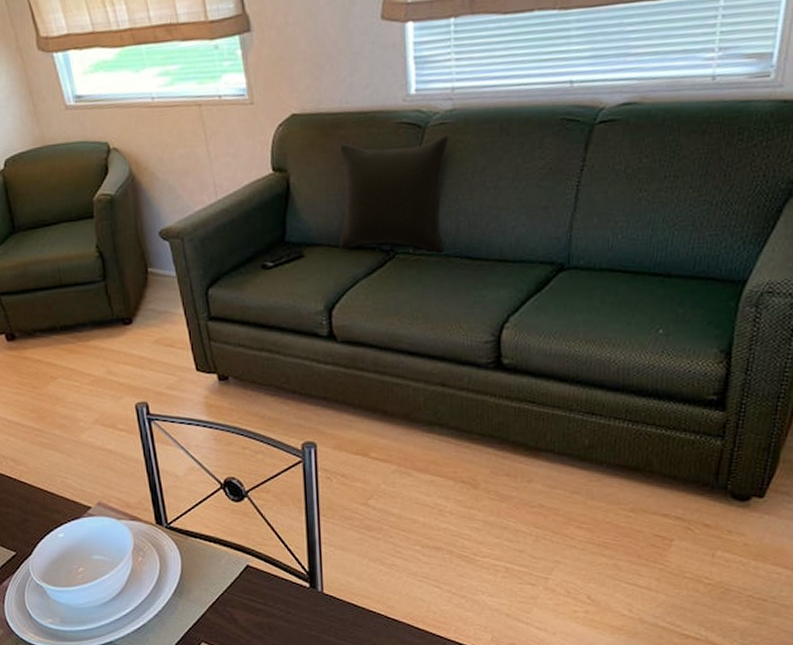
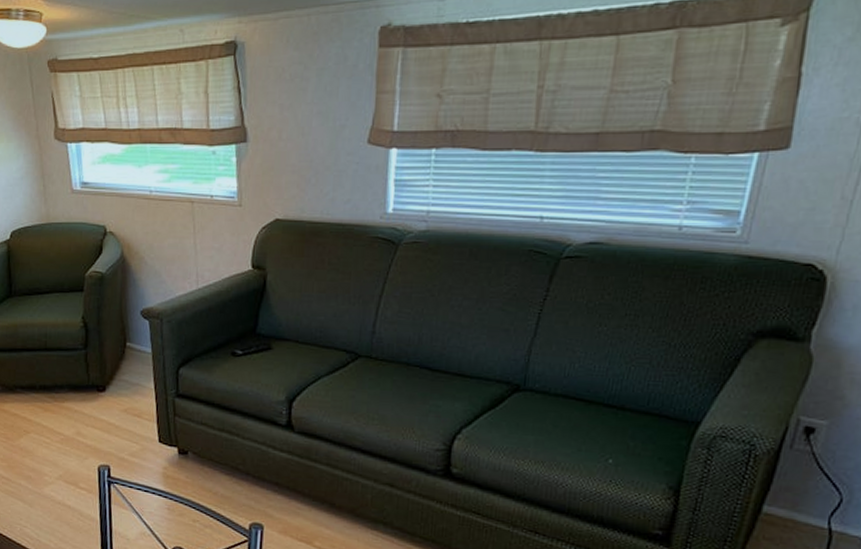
pillow: present [339,135,449,253] -> none [306,250,420,360]

